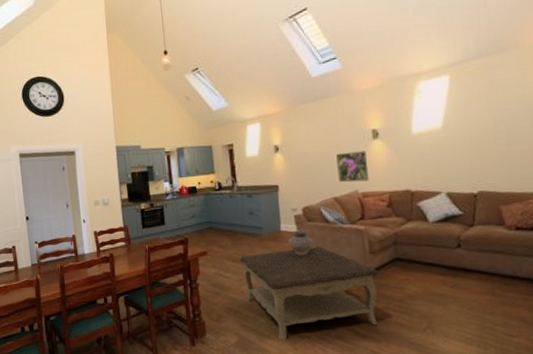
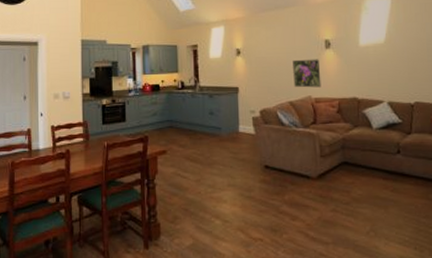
coffee table: present [239,246,378,340] -> none [197,148,328,243]
ceramic pot: present [288,230,313,256] -> none [246,132,268,157]

